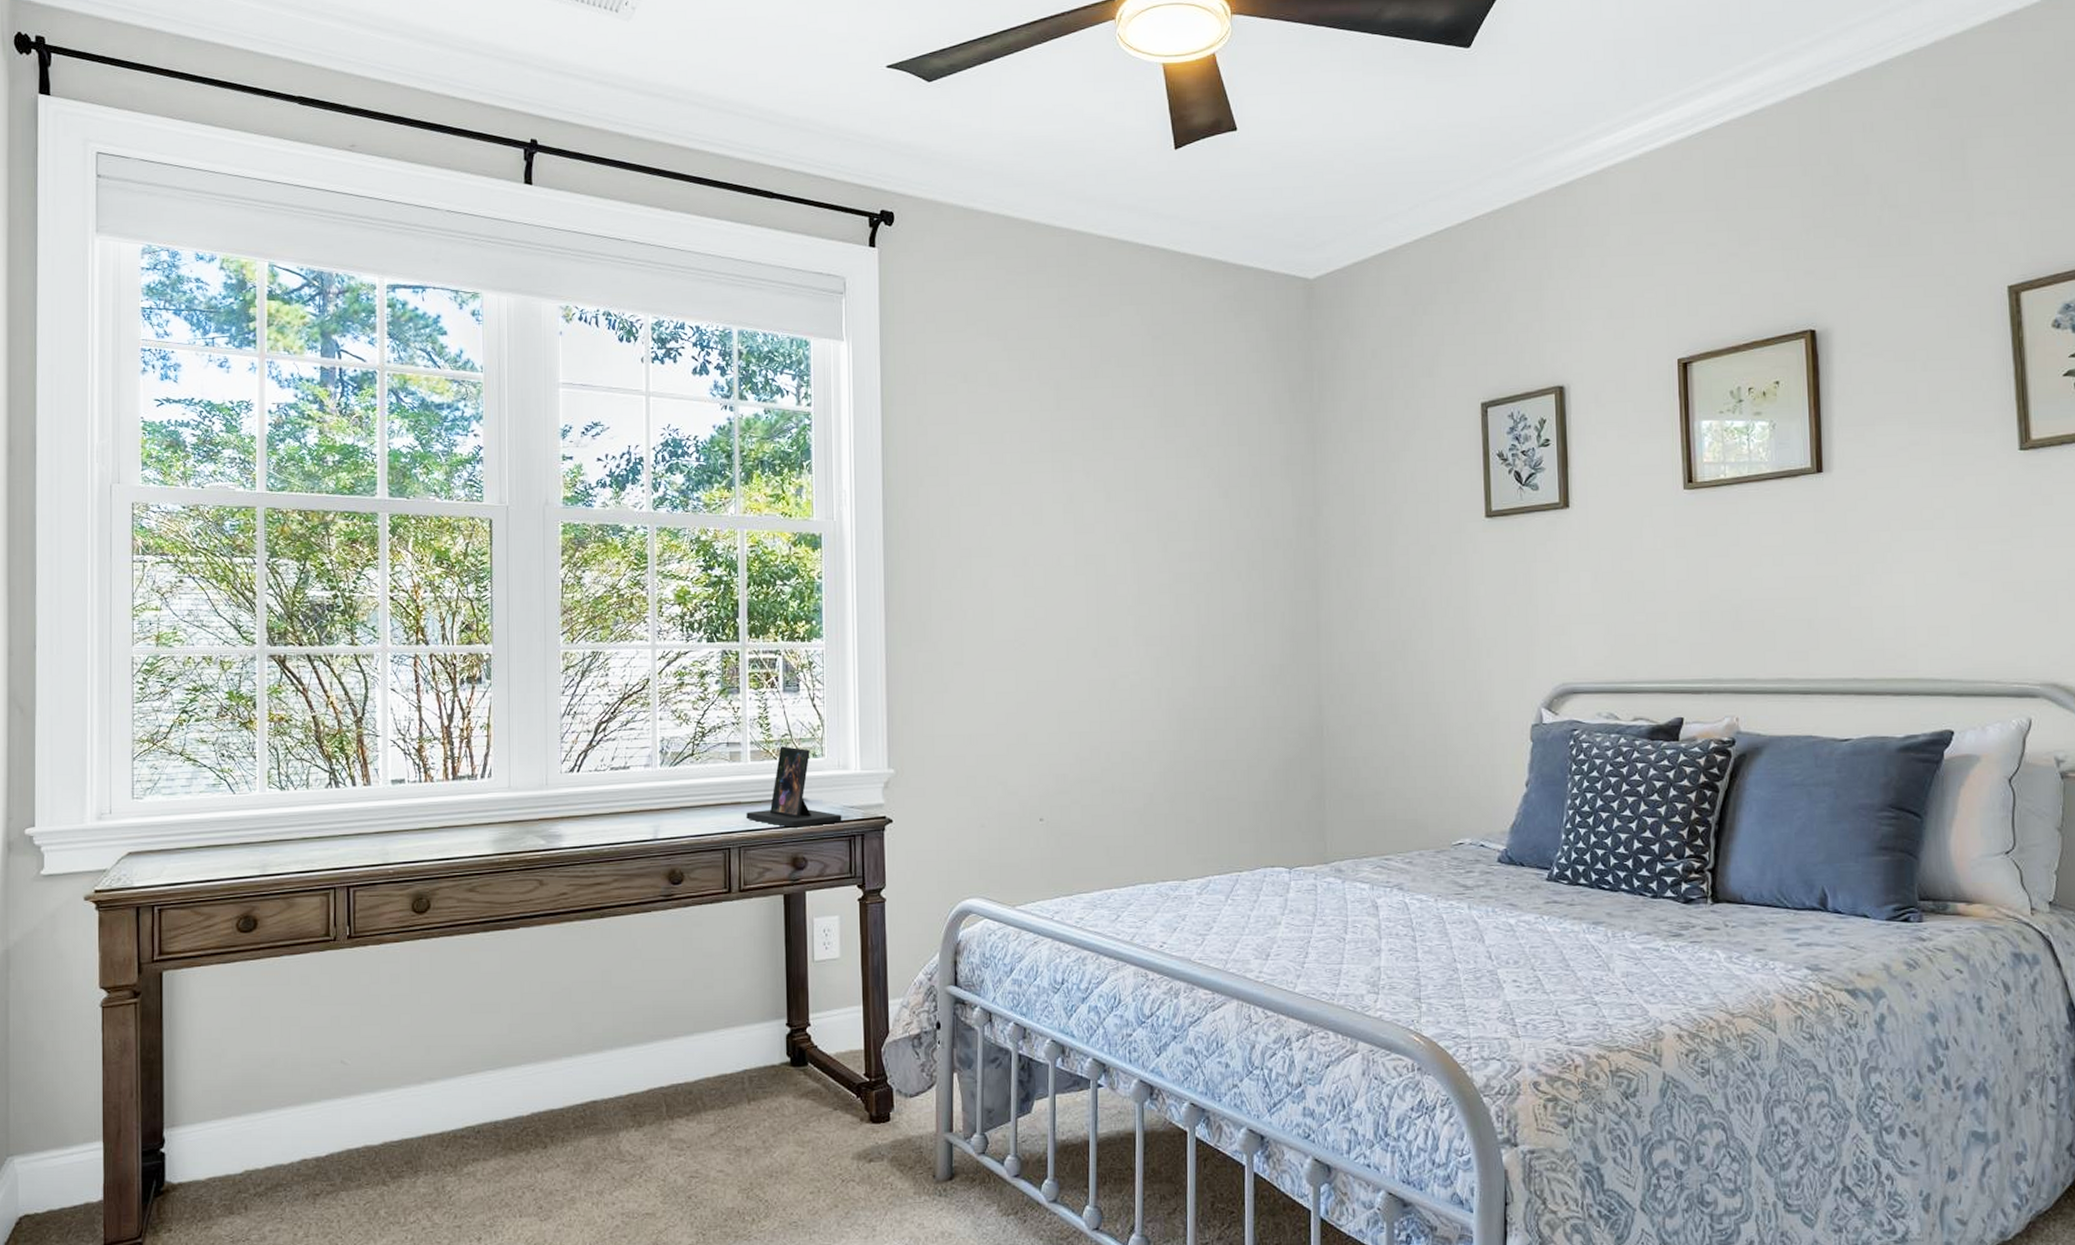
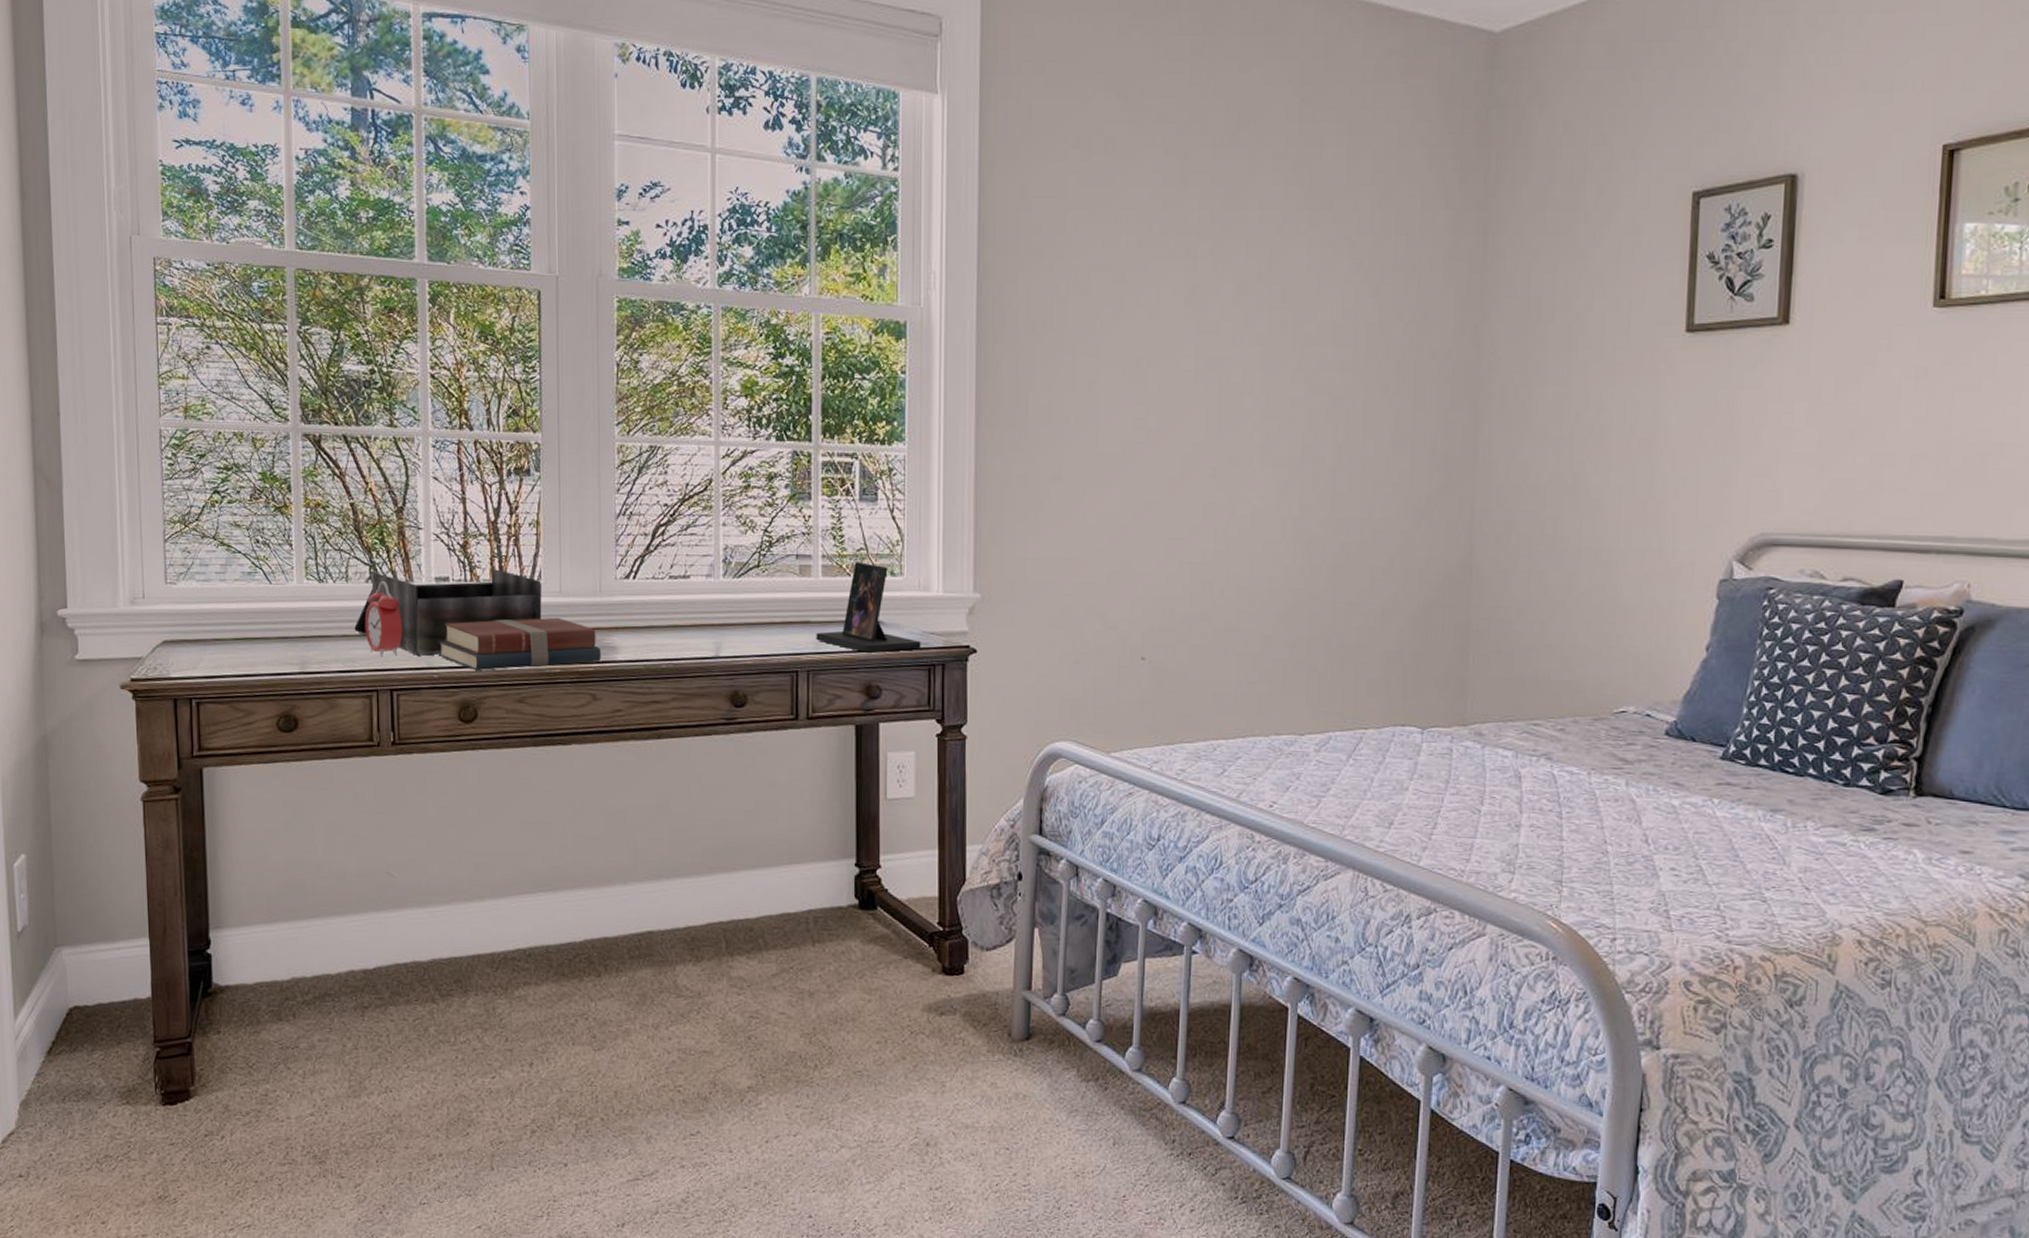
desk organizer: none [314,769,492,853] -> present [354,569,542,656]
alarm clock: none [324,786,360,856] -> present [364,581,403,657]
books: none [393,810,548,864] -> present [438,617,602,670]

